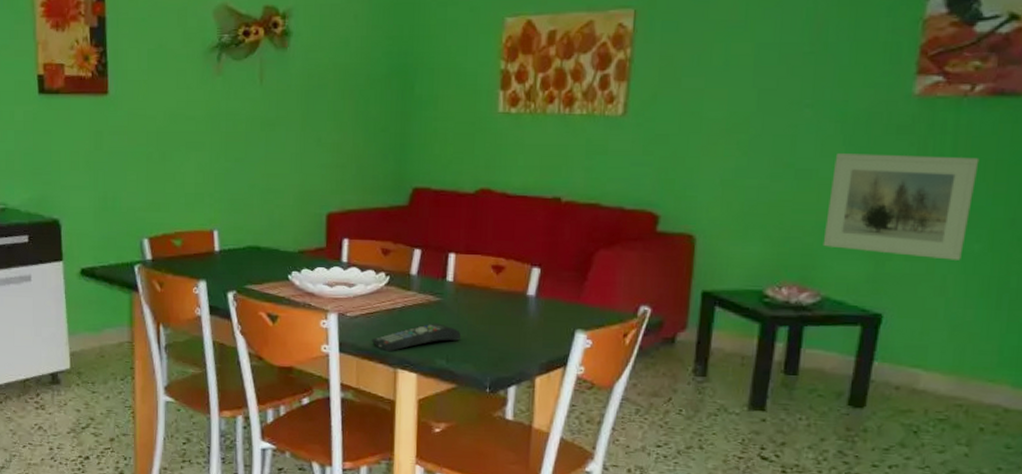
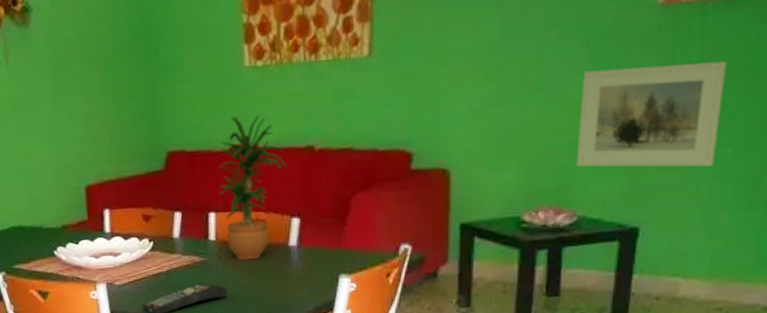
potted plant: none [461,160,532,305] -> present [217,115,287,261]

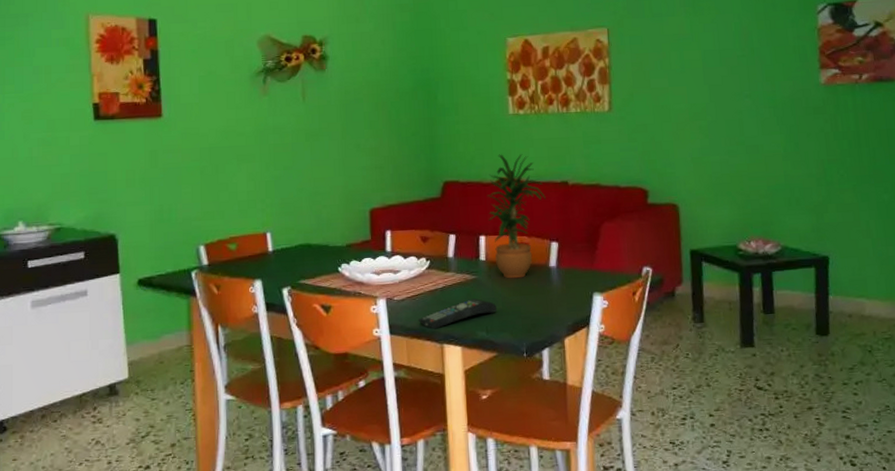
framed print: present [576,61,727,167] -> none [773,128,877,209]

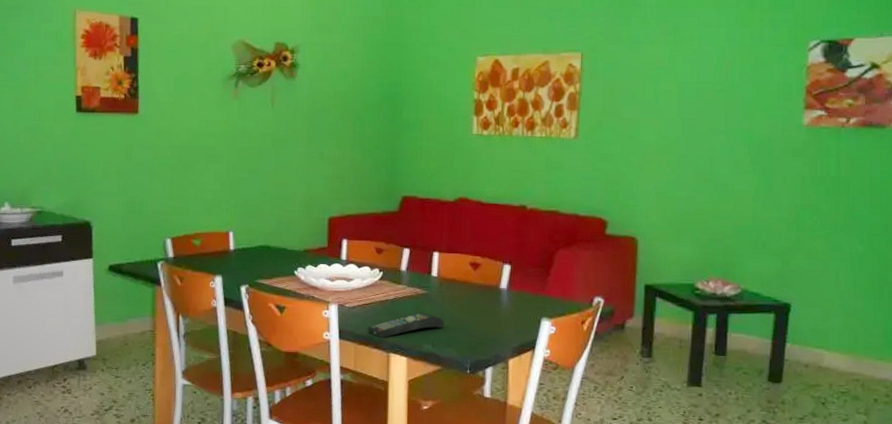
potted plant: present [486,154,546,279] -> none [443,173,503,297]

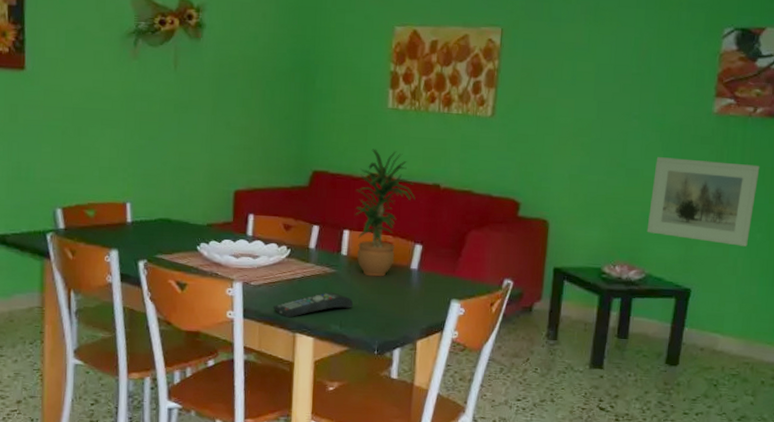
potted plant: none [443,173,503,297] -> present [355,149,416,277]
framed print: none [740,171,857,259] -> present [647,157,760,247]

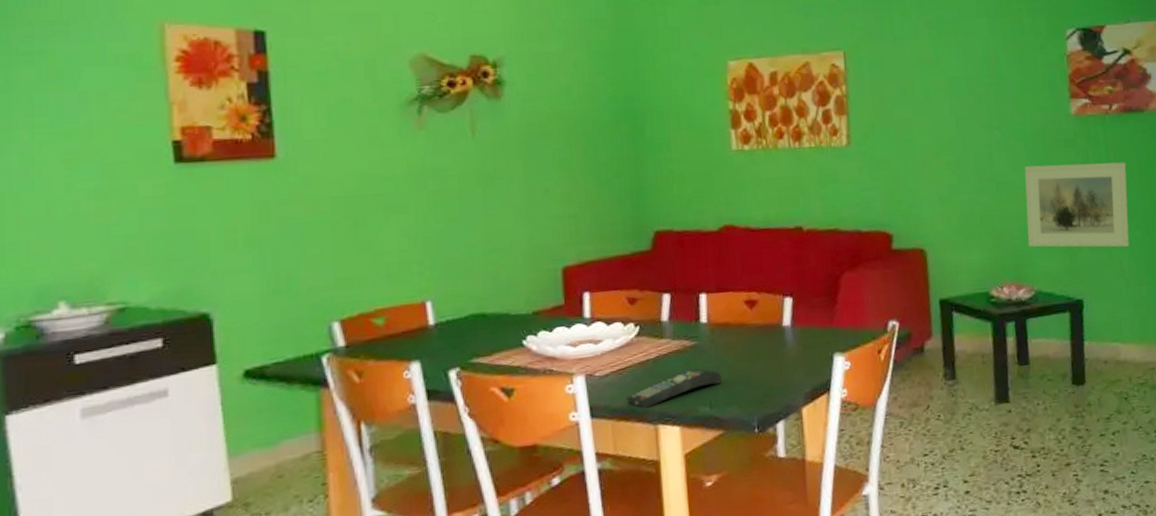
potted plant: present [355,149,416,277] -> none [707,196,777,343]

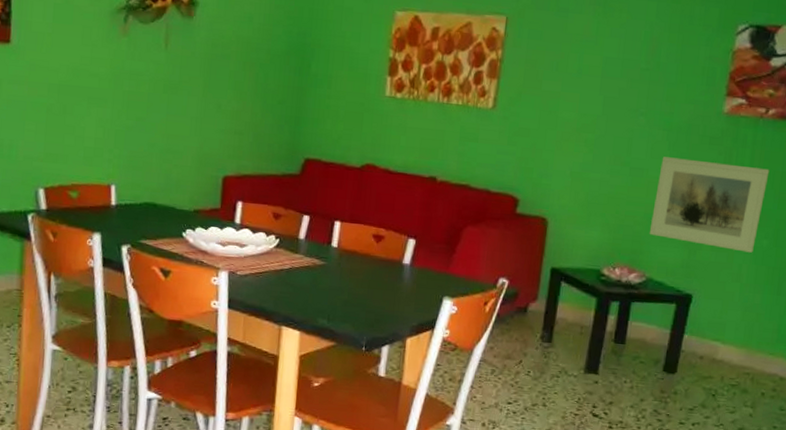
remote control: present [625,368,723,408] -> none [259,284,343,310]

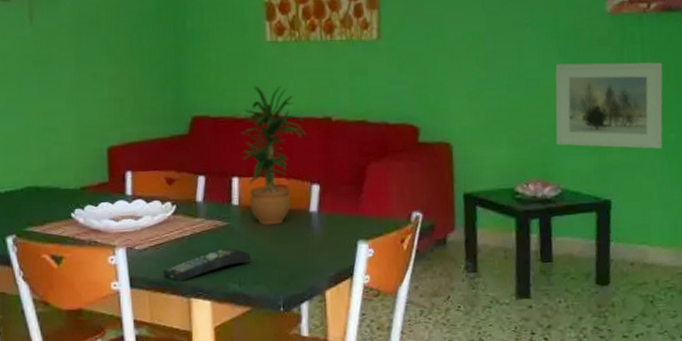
remote control: none [259,284,343,310] -> present [162,247,252,282]
potted plant: none [347,138,411,271] -> present [240,86,307,226]

